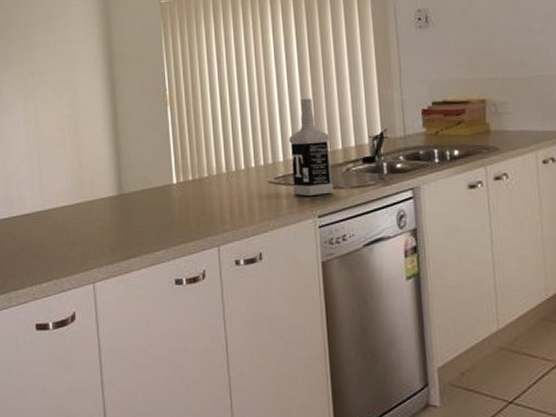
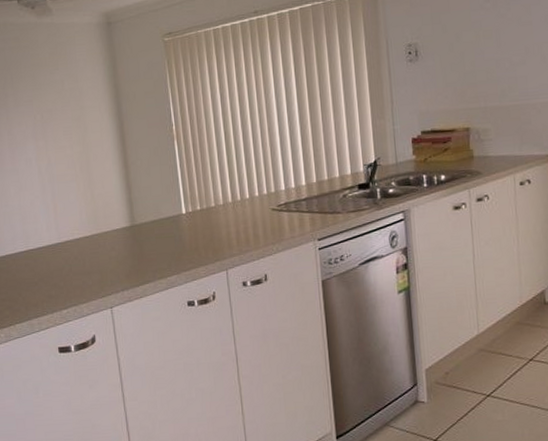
vodka: present [289,98,334,196] -> none [290,130,332,221]

